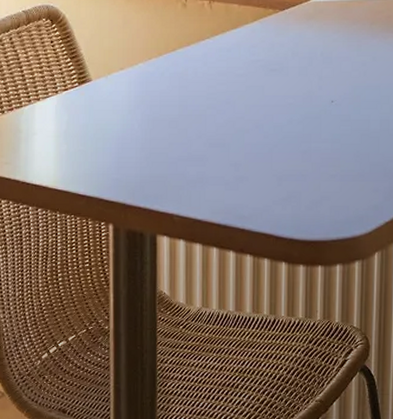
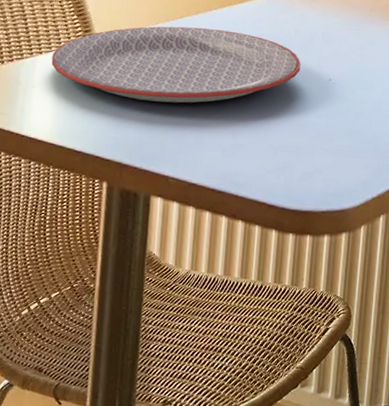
plate: none [49,59,300,139] -> present [51,26,301,103]

